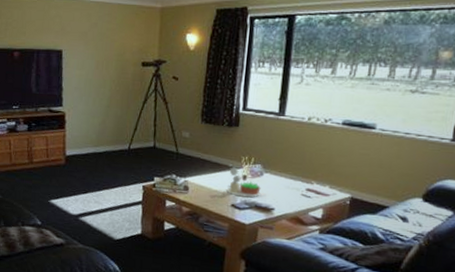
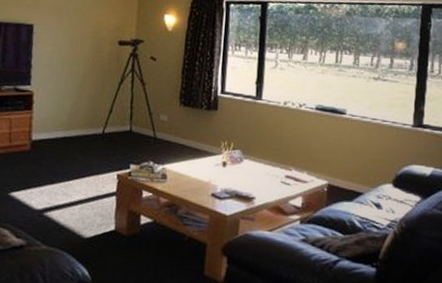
succulent plant: present [226,164,261,198] -> none [206,150,241,186]

